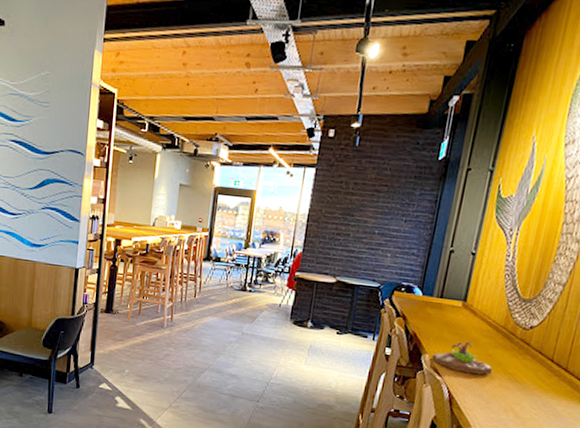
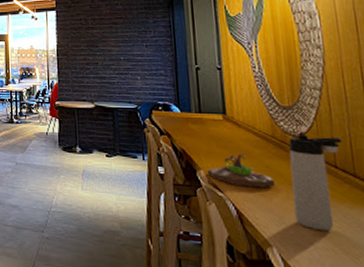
thermos bottle: none [499,327,567,417] -> present [288,135,343,232]

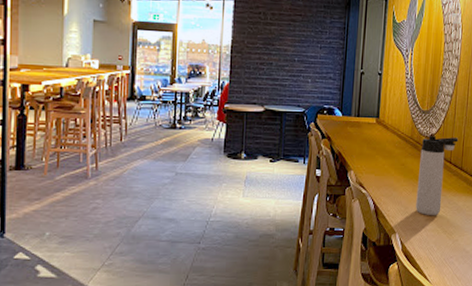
succulent planter: present [207,154,276,188] -> none [356,154,407,184]

